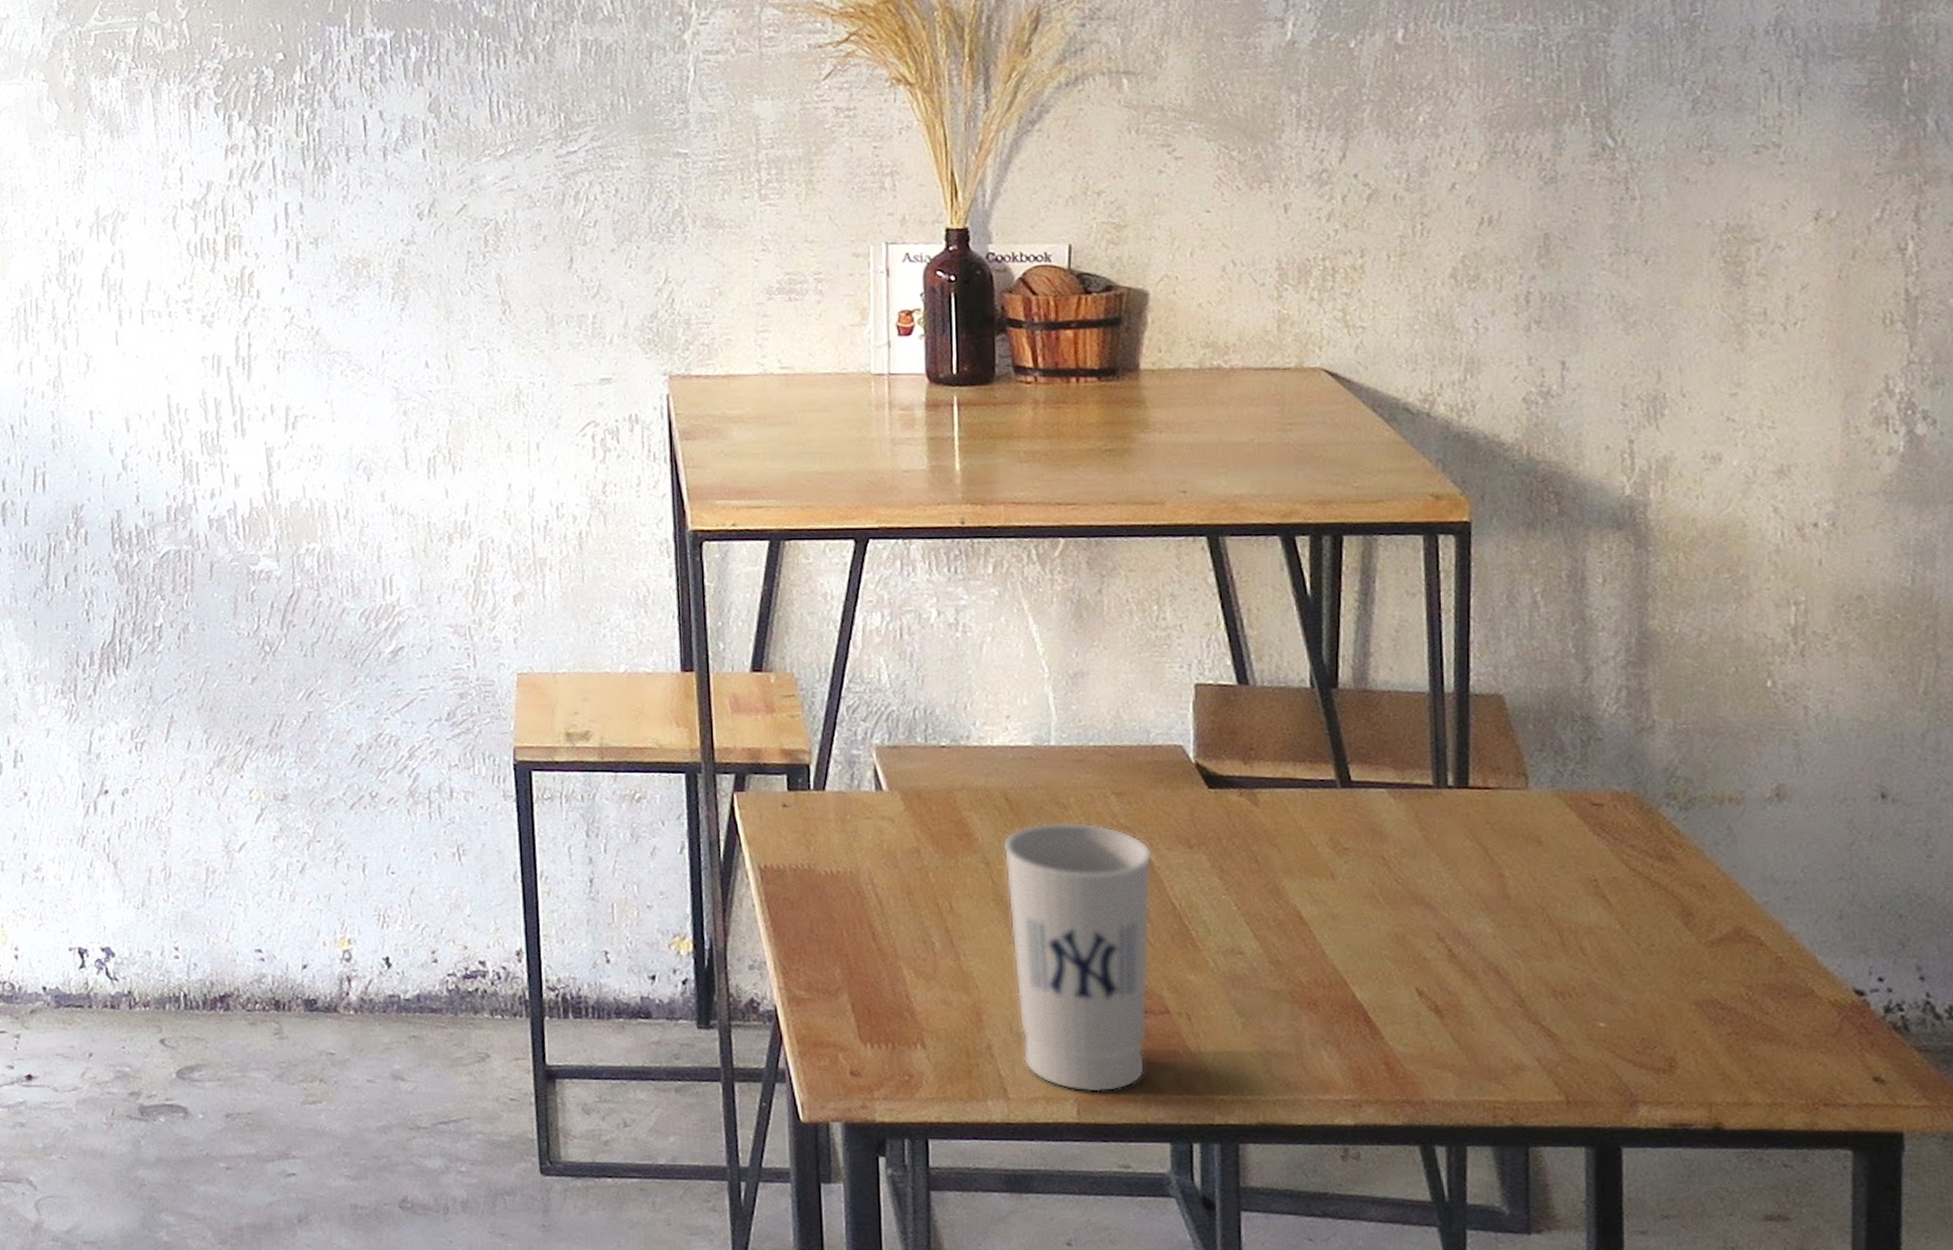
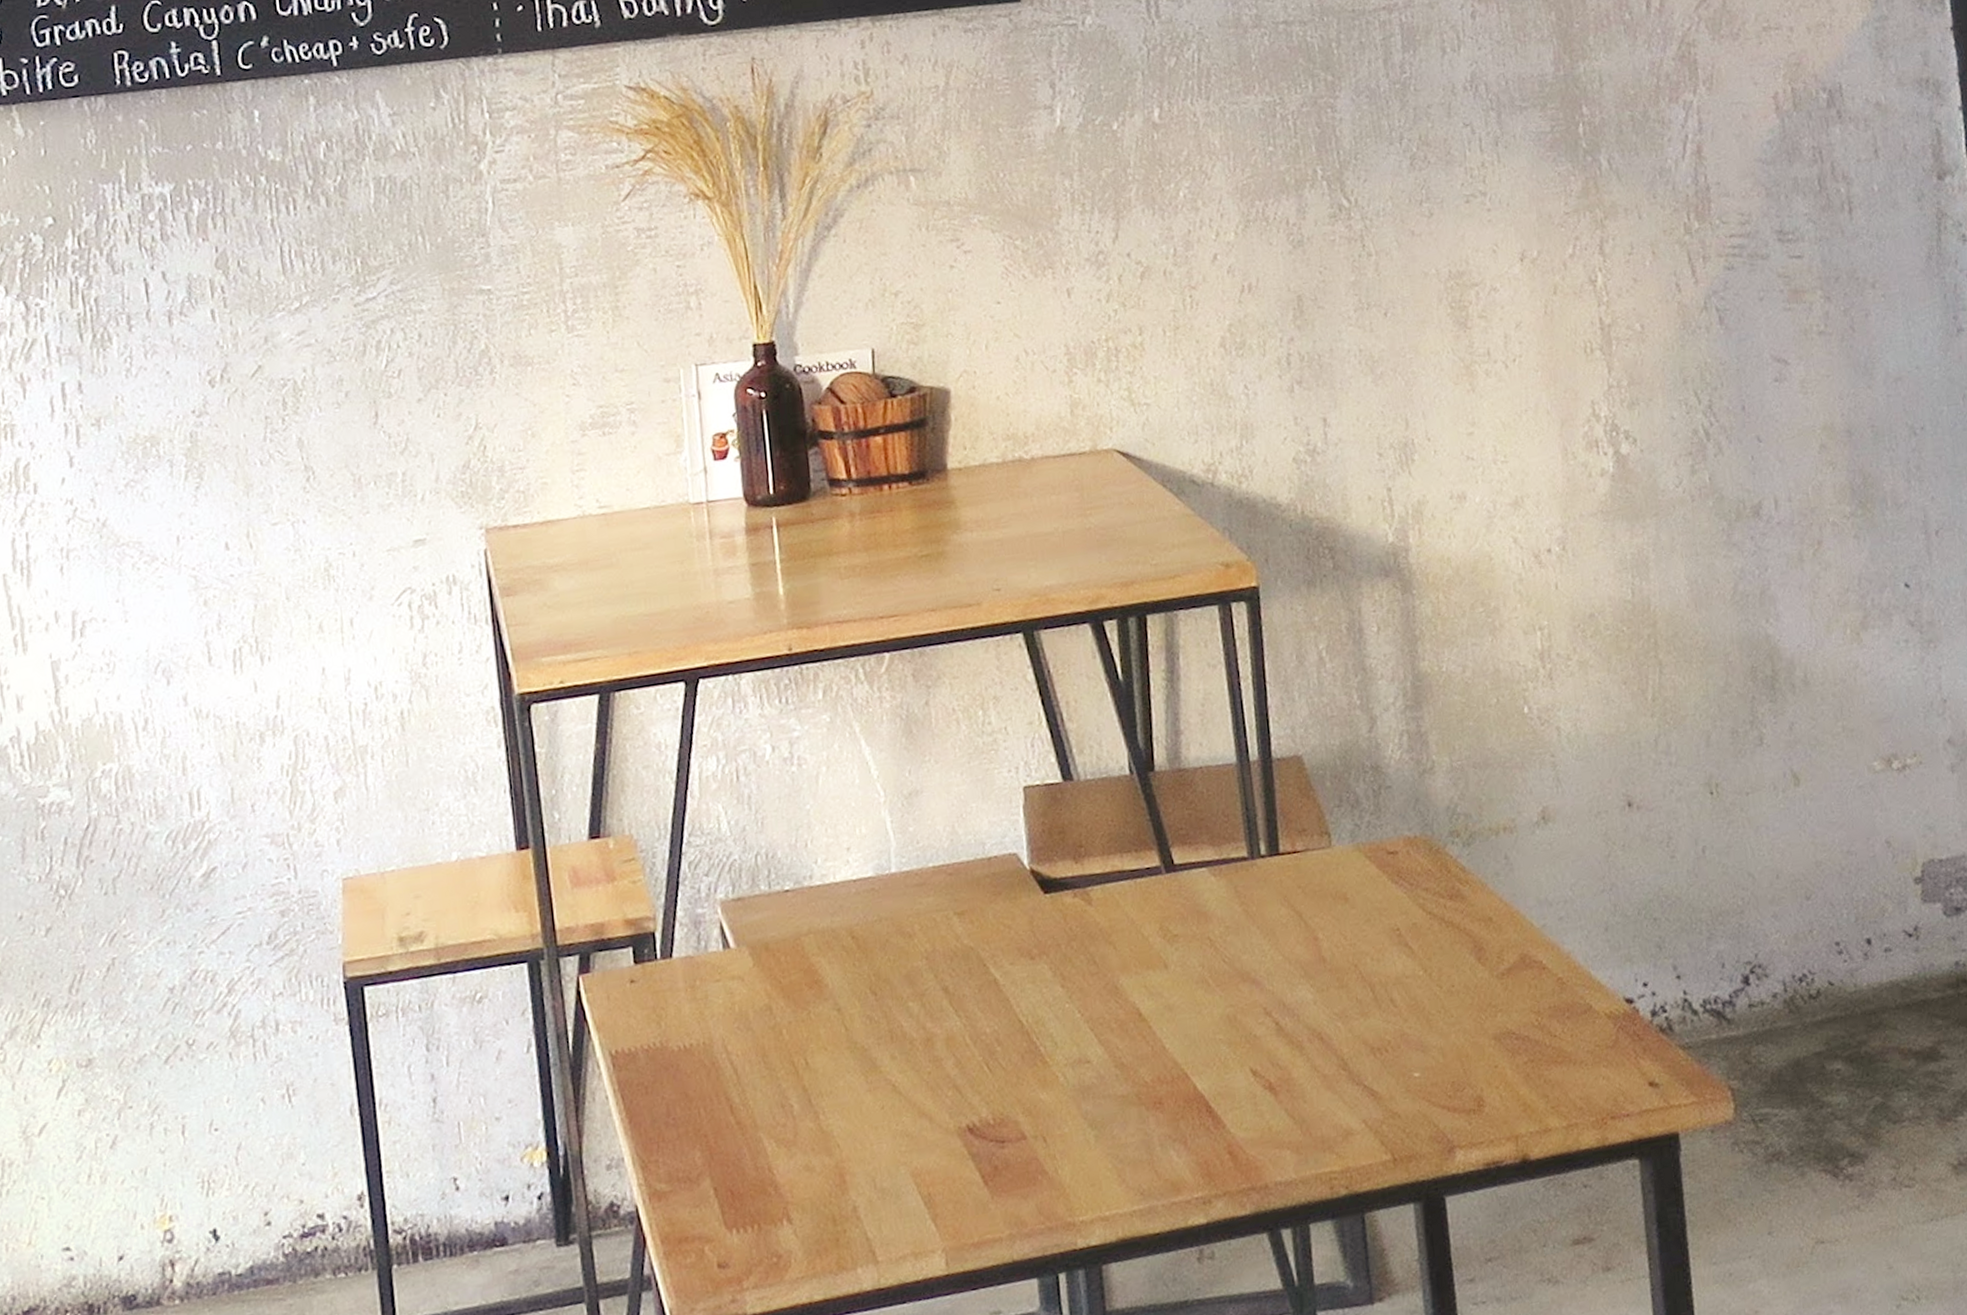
cup: present [1002,822,1153,1093] -> none [852,949,1008,1241]

